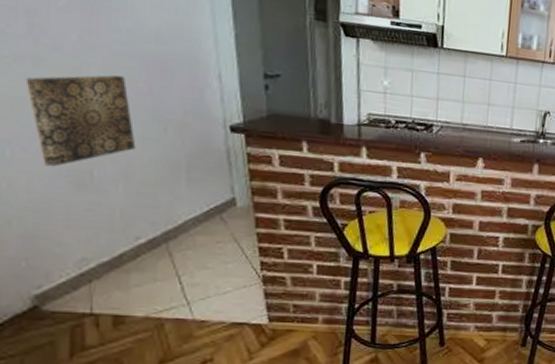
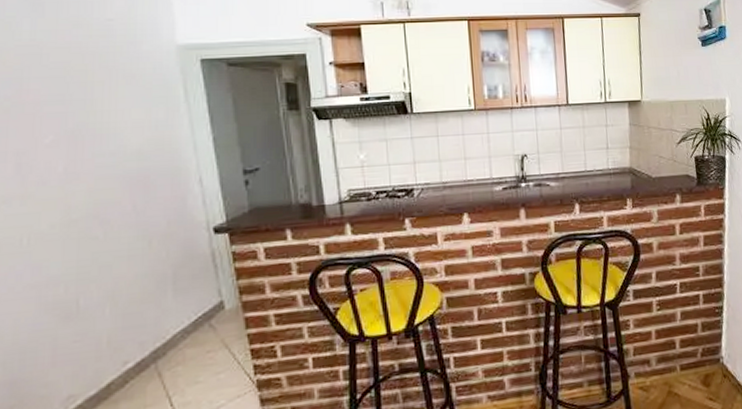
wall art: present [25,75,136,167] -> none [13,197,122,303]

